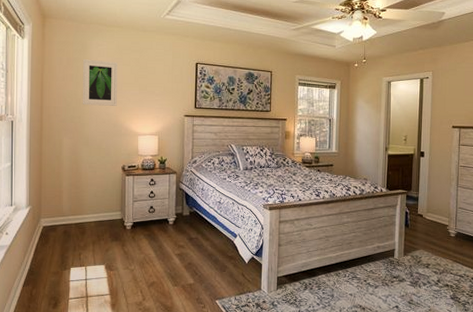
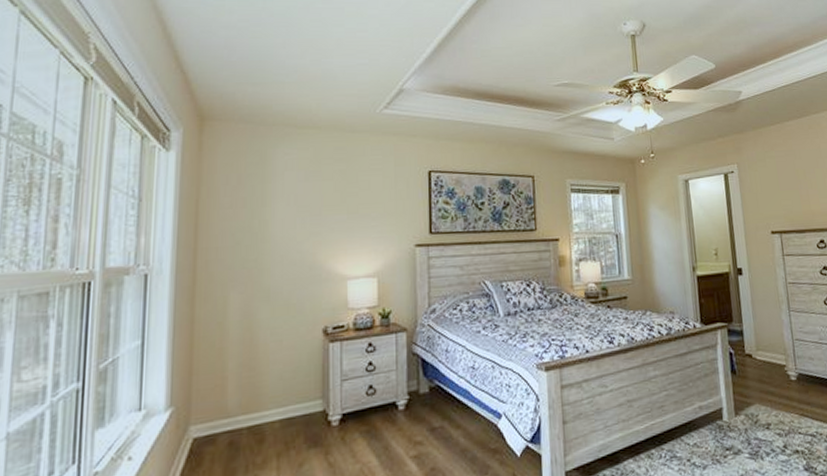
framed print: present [82,59,117,106] -> none [260,175,314,242]

